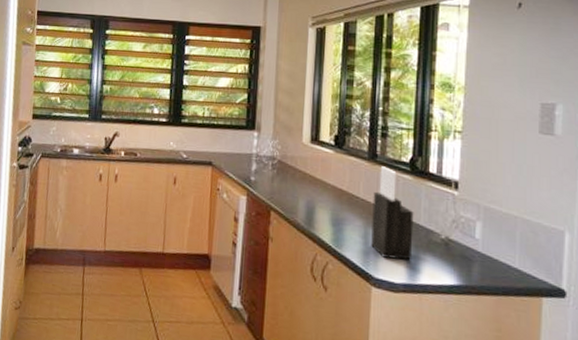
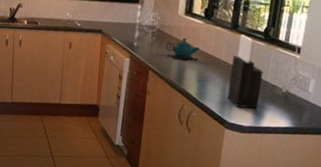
teapot: none [290,170,332,199] -> present [166,37,200,61]

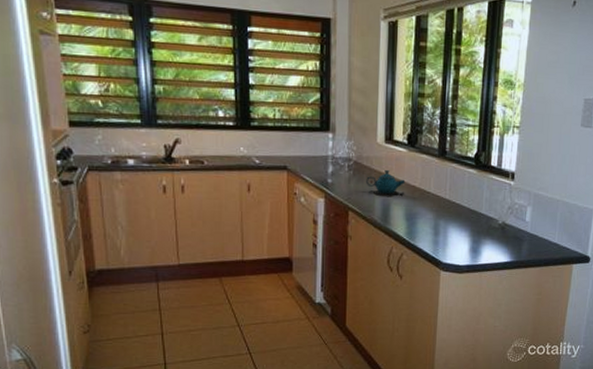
knife block: present [227,35,263,109] -> none [440,162,477,245]

